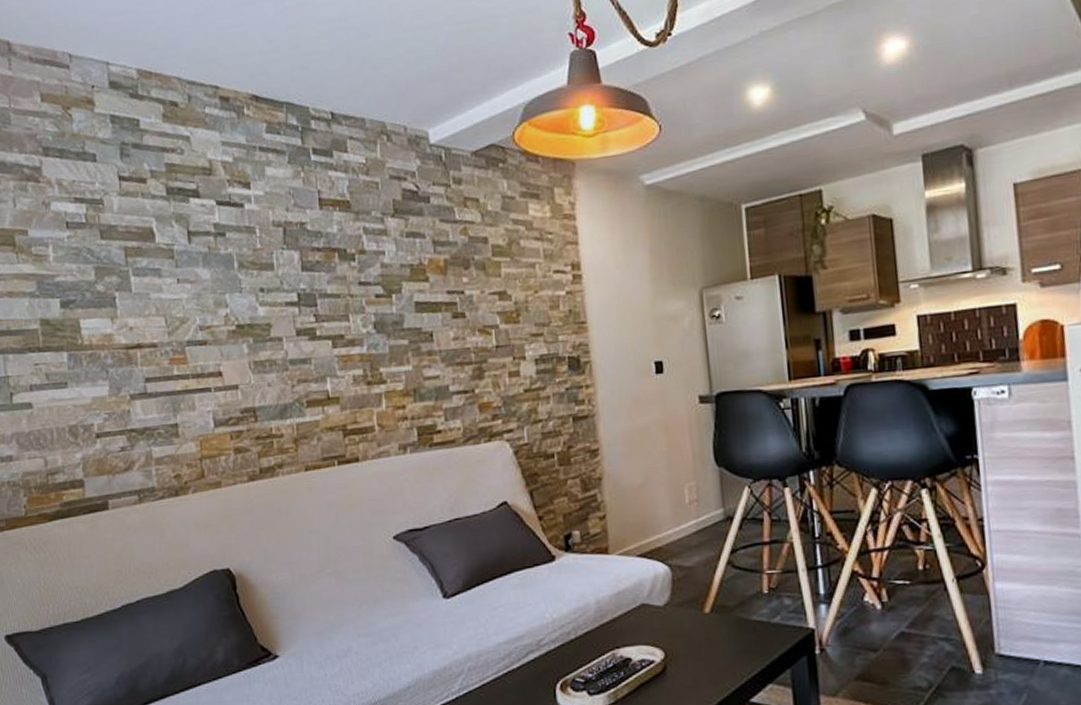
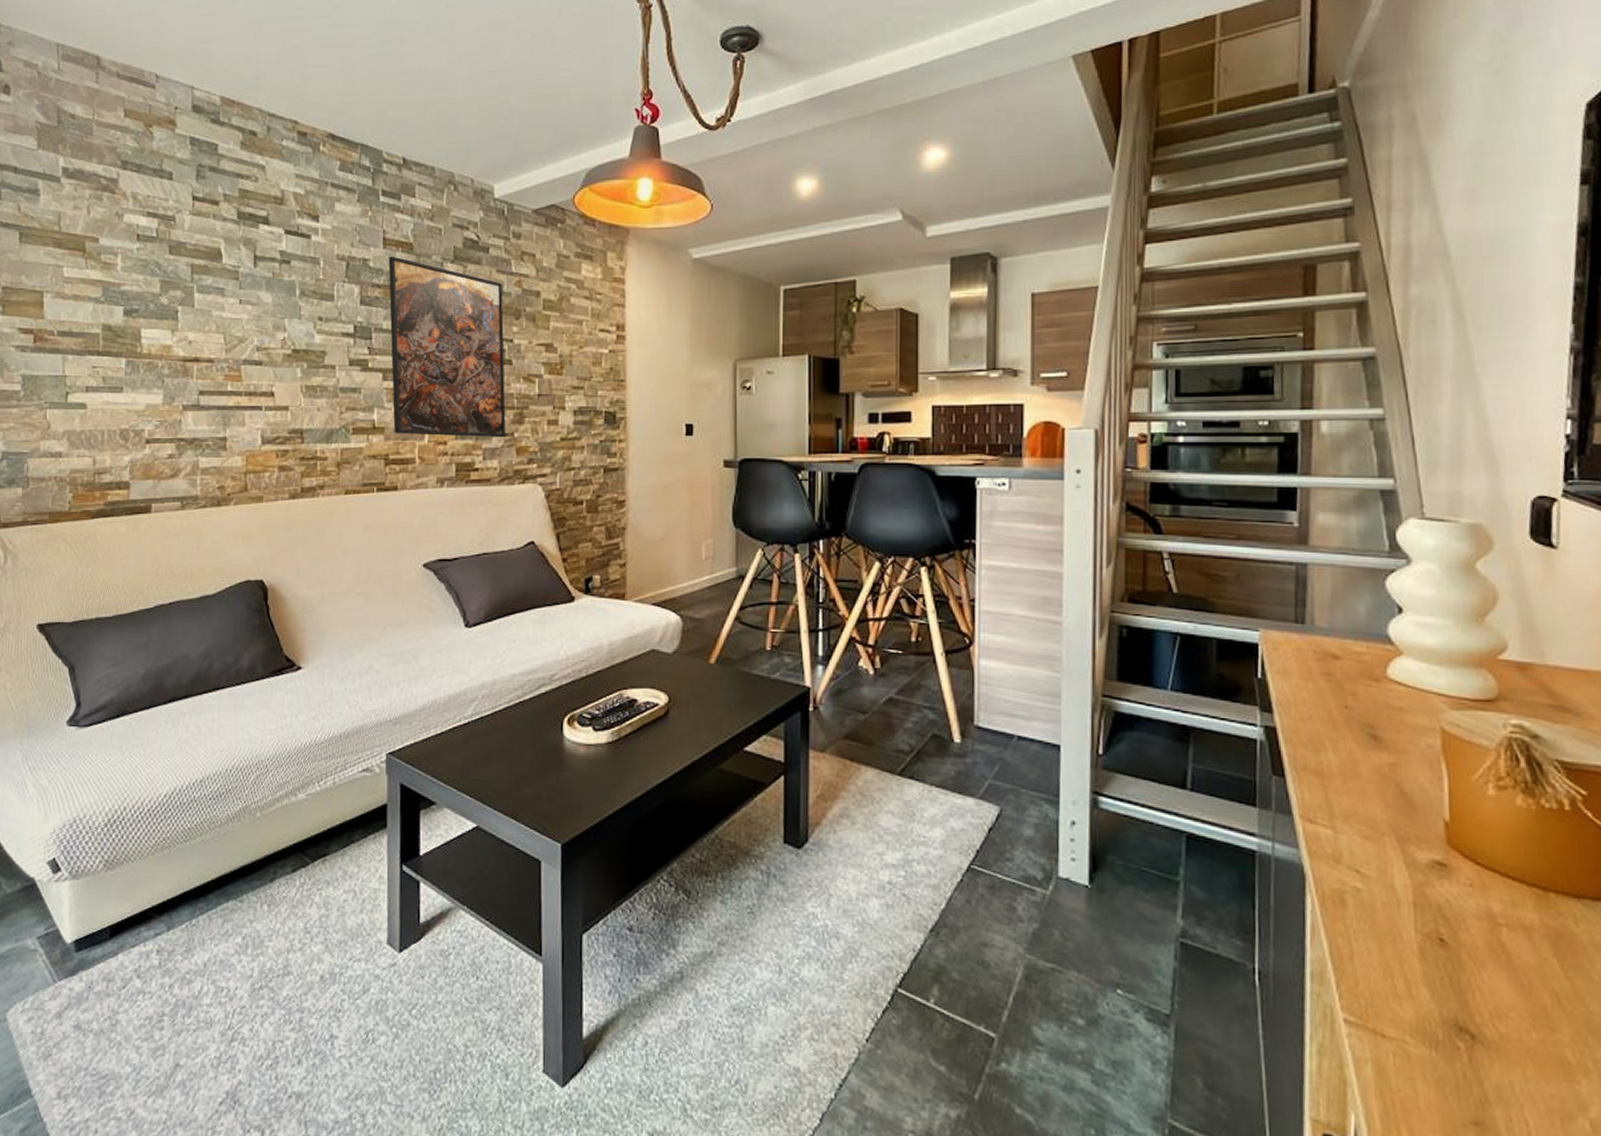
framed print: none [326,216,467,403] -> present [388,256,506,438]

